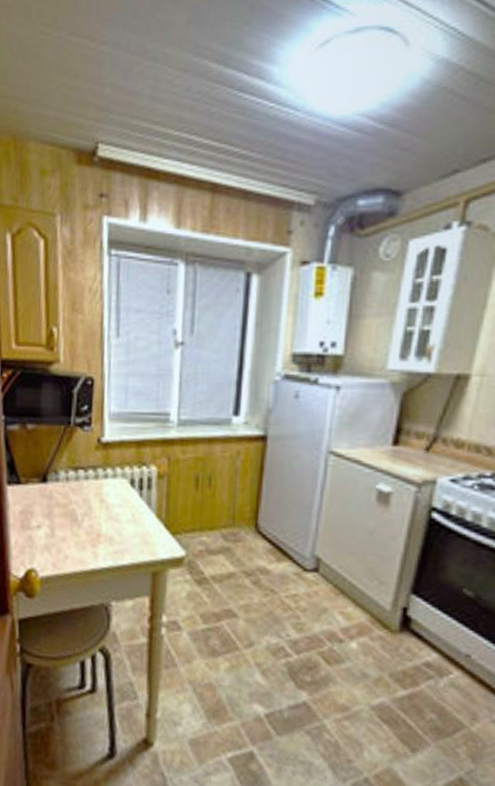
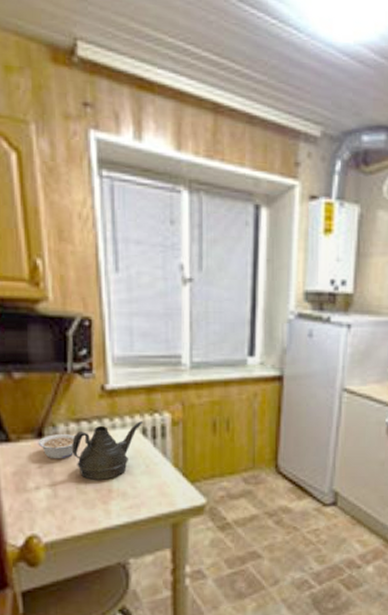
legume: none [42,480,73,503] -> present [38,434,75,459]
teapot: none [69,472,132,525] -> present [72,421,144,480]

